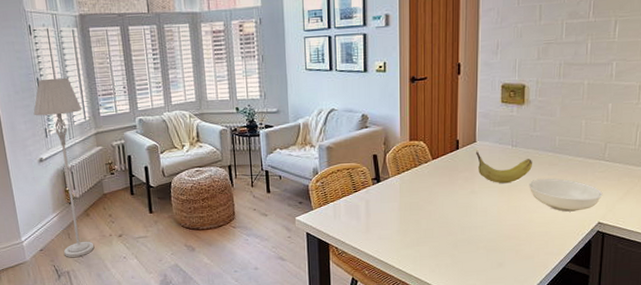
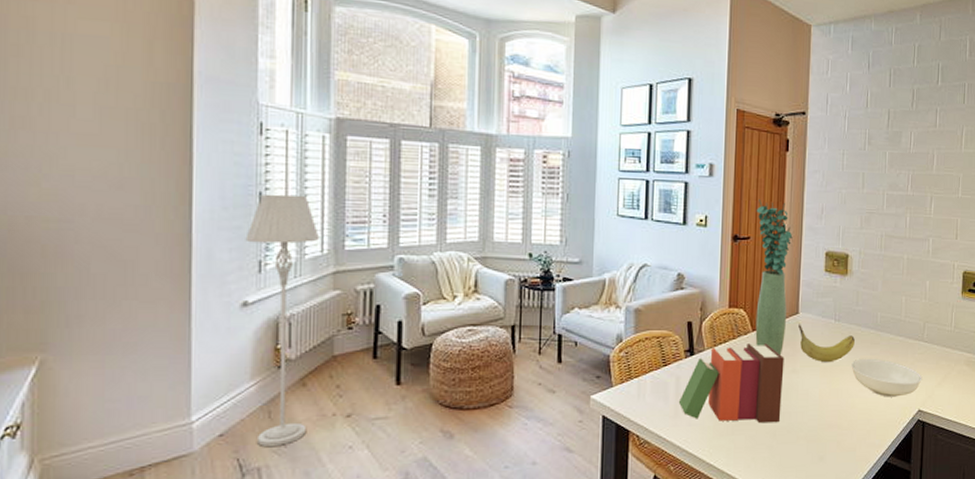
books: none [369,169,463,236] -> present [678,343,784,423]
vase: none [431,41,469,179] -> present [755,198,793,356]

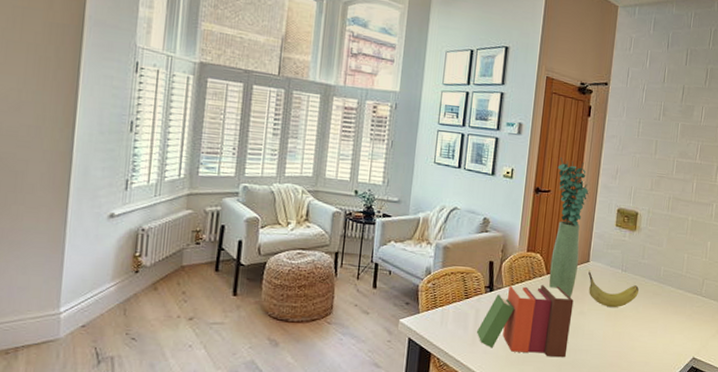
floor lamp: present [245,194,320,448] -> none [113,124,179,341]
bowl: present [851,358,923,397] -> none [634,306,699,344]

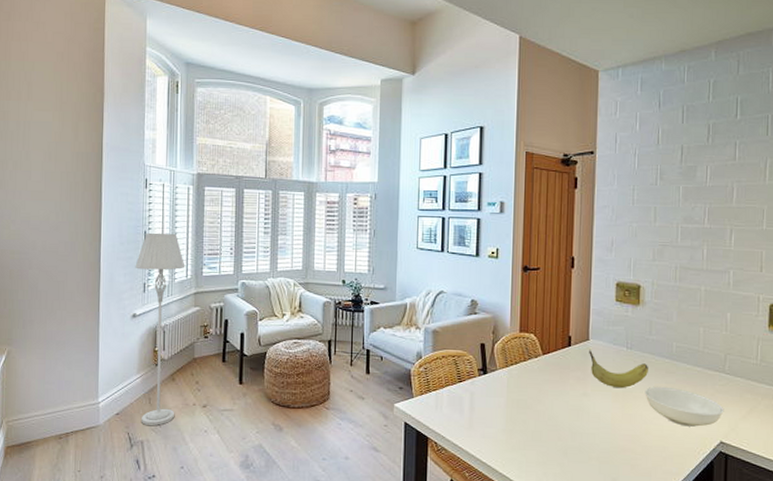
floor lamp: none [113,124,179,341] -> present [135,233,185,426]
books: present [476,285,574,358] -> none [472,366,575,442]
vase: present [548,156,589,298] -> none [545,232,582,379]
bowl: none [634,306,699,344] -> present [645,386,724,427]

